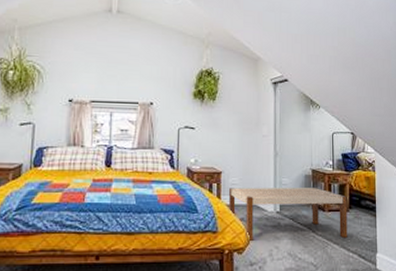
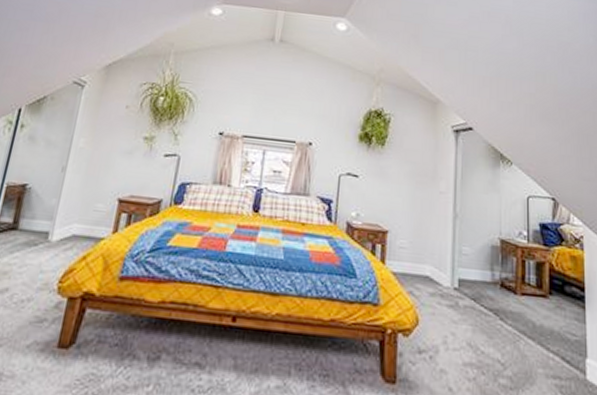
bench: present [229,187,348,241] -> none [395,251,547,332]

